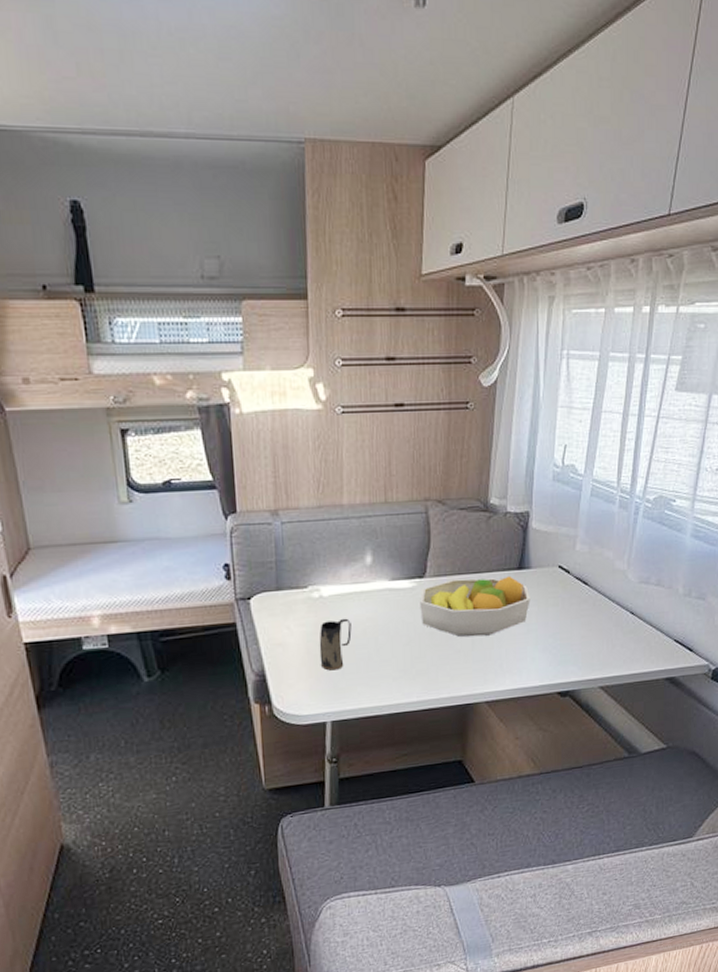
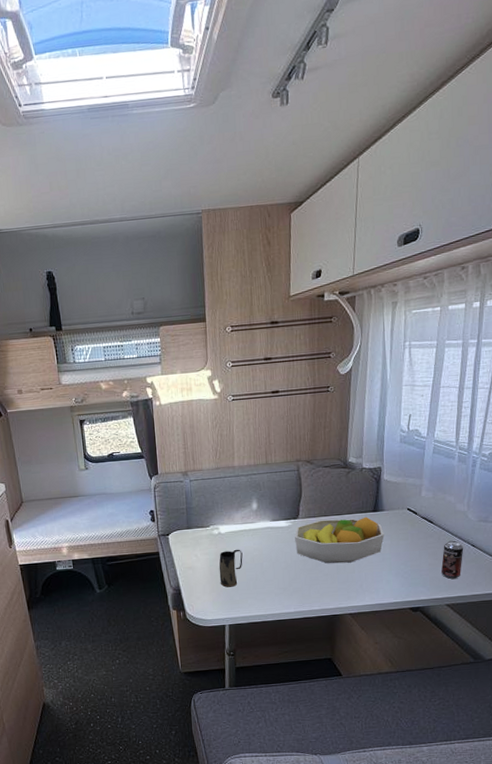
beverage can: none [596,606,622,656] -> present [441,540,464,580]

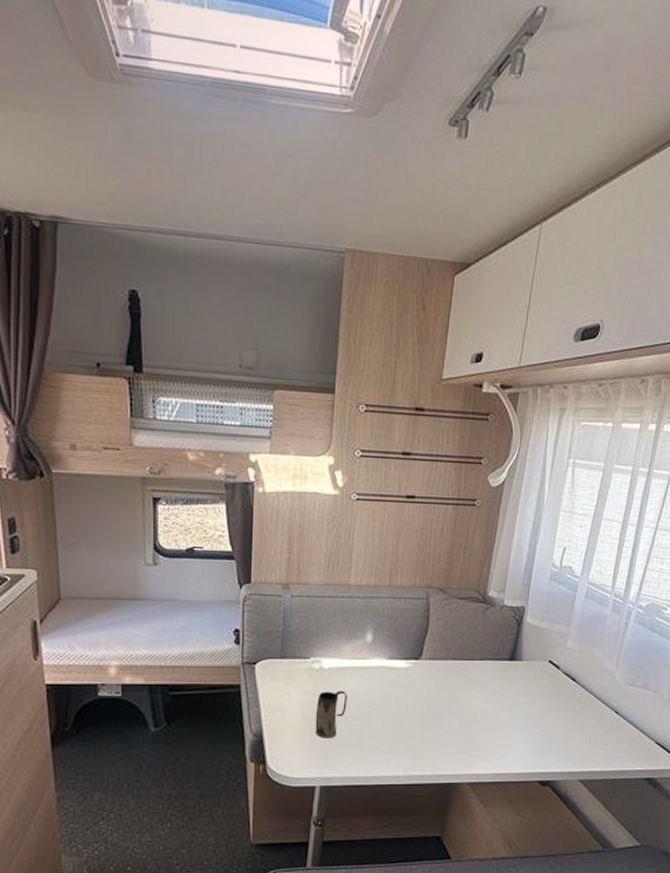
fruit bowl: present [295,516,384,564] -> none [413,664,520,720]
beverage can: present [441,540,464,580] -> none [578,704,607,751]

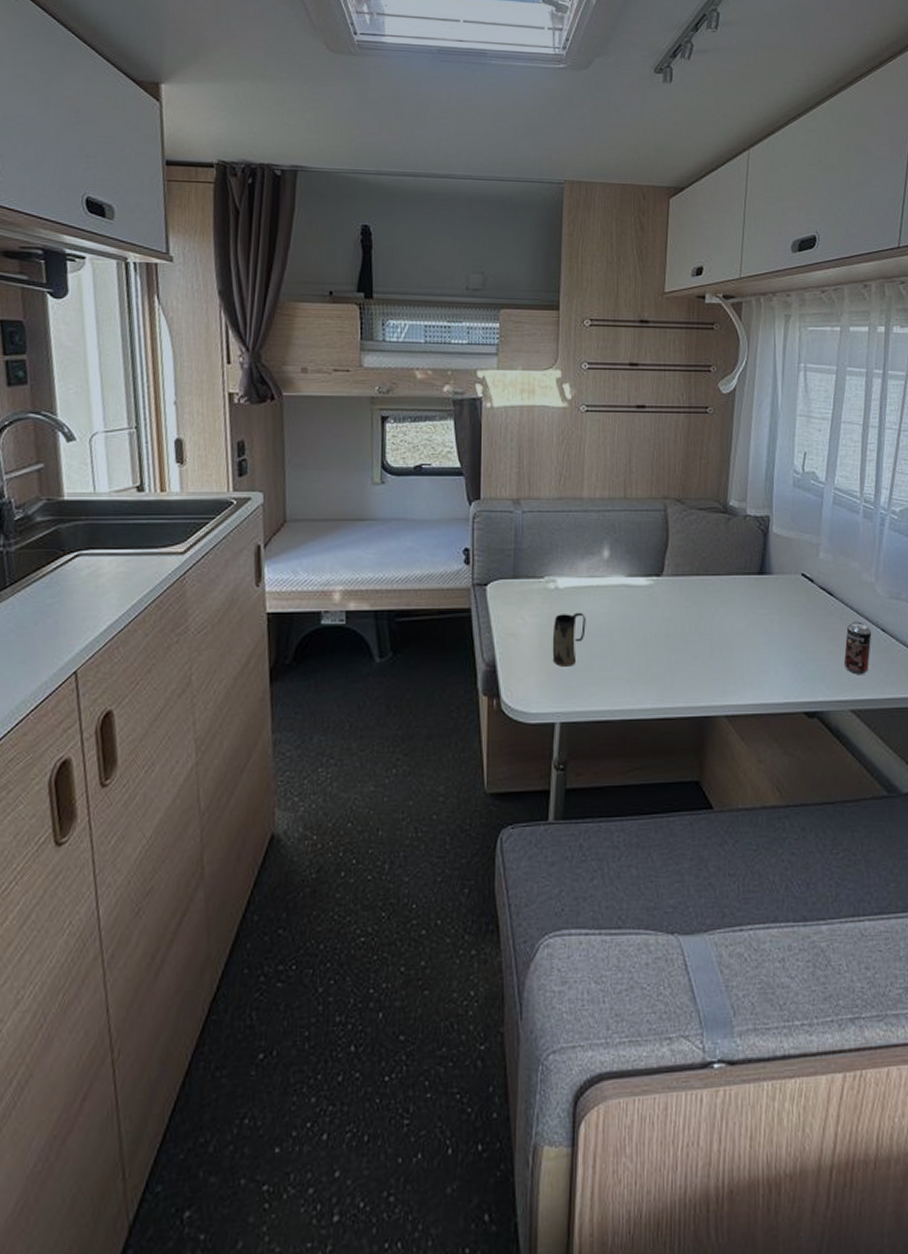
beverage can: none [578,704,607,751] -> present [844,621,872,675]

